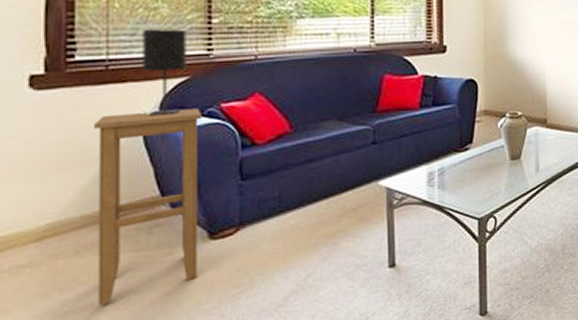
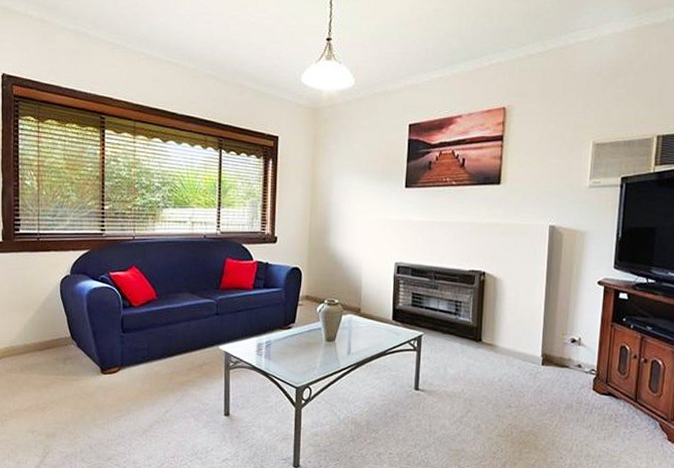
stool: present [94,108,202,305] -> none [31,274,97,409]
table lamp: present [142,29,187,116] -> none [59,212,88,278]

